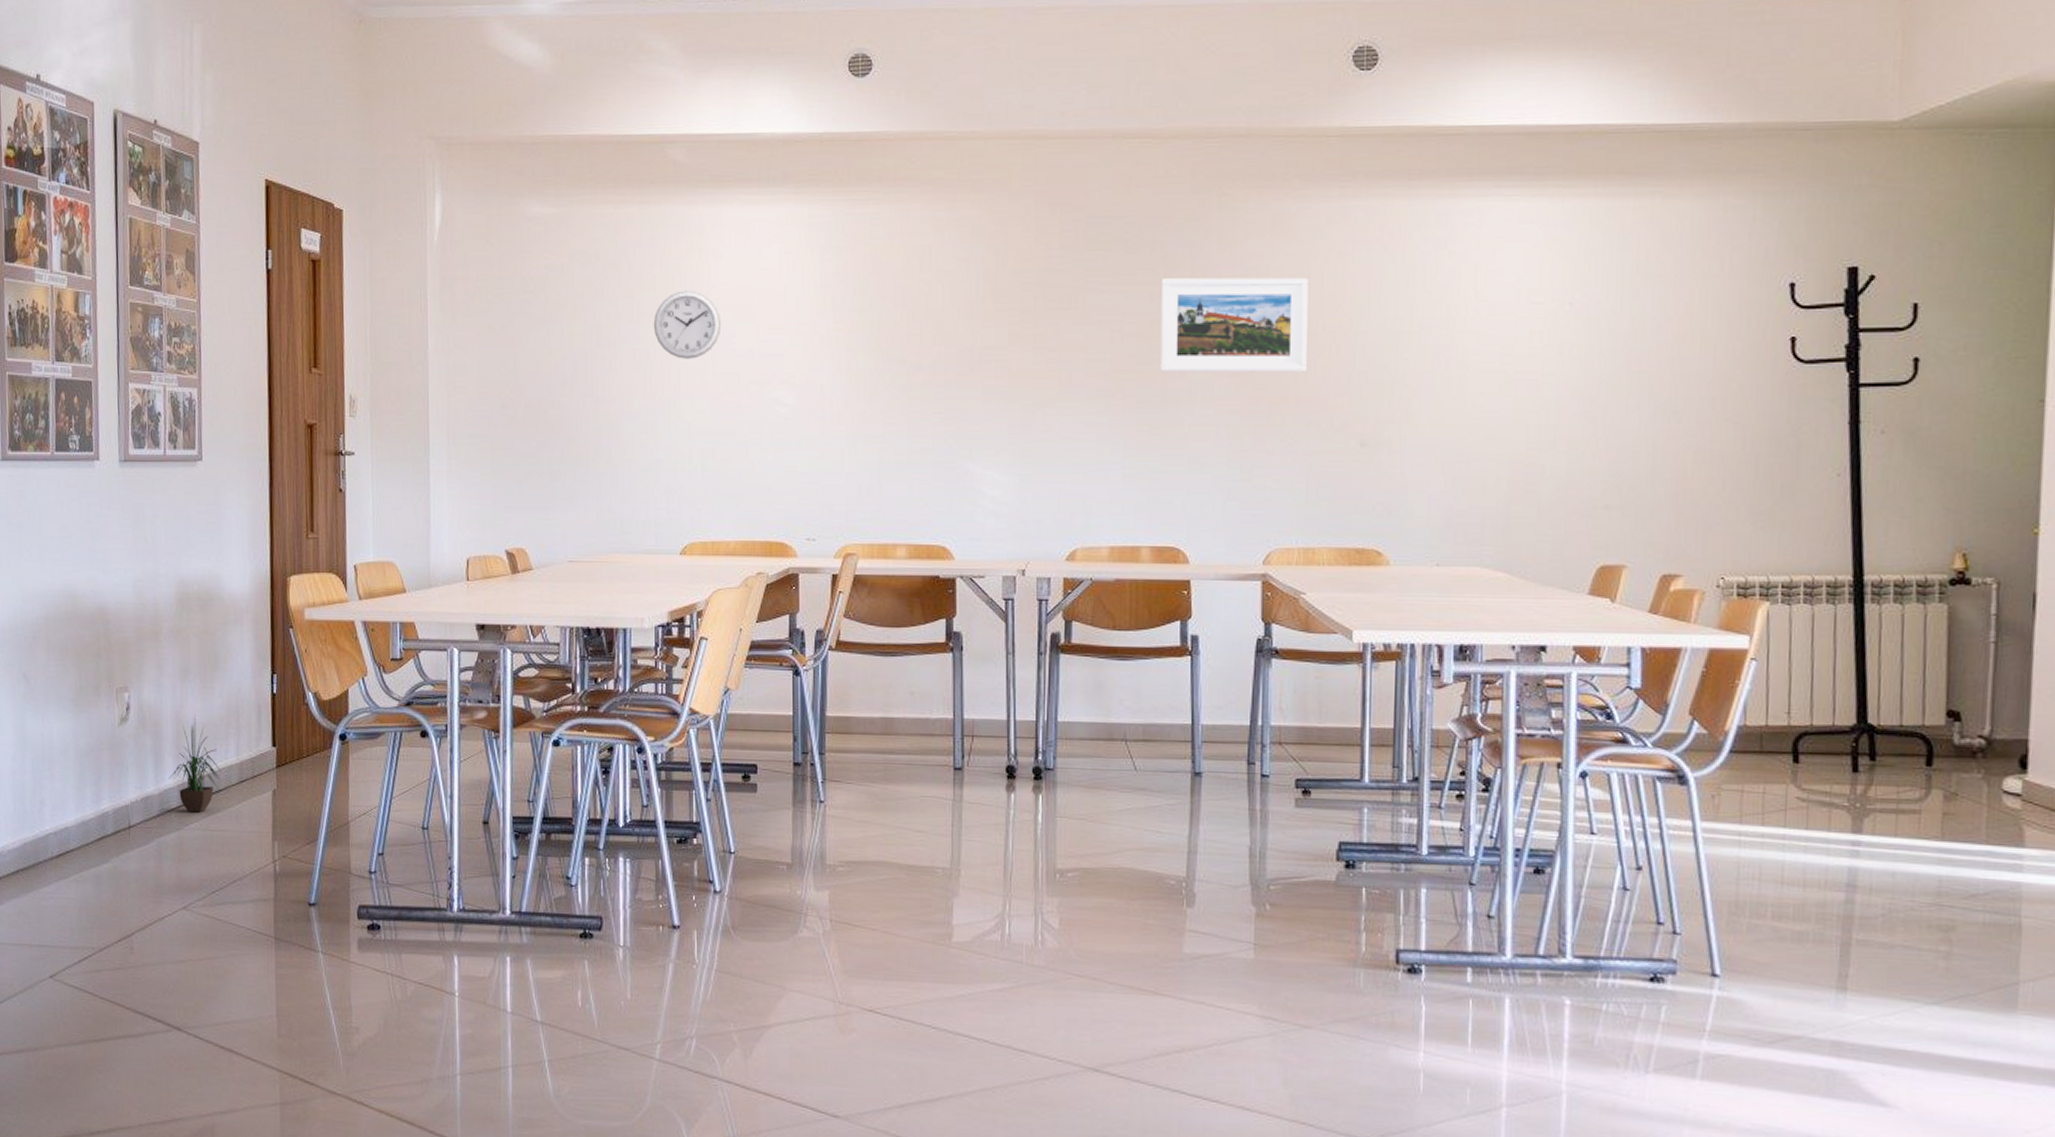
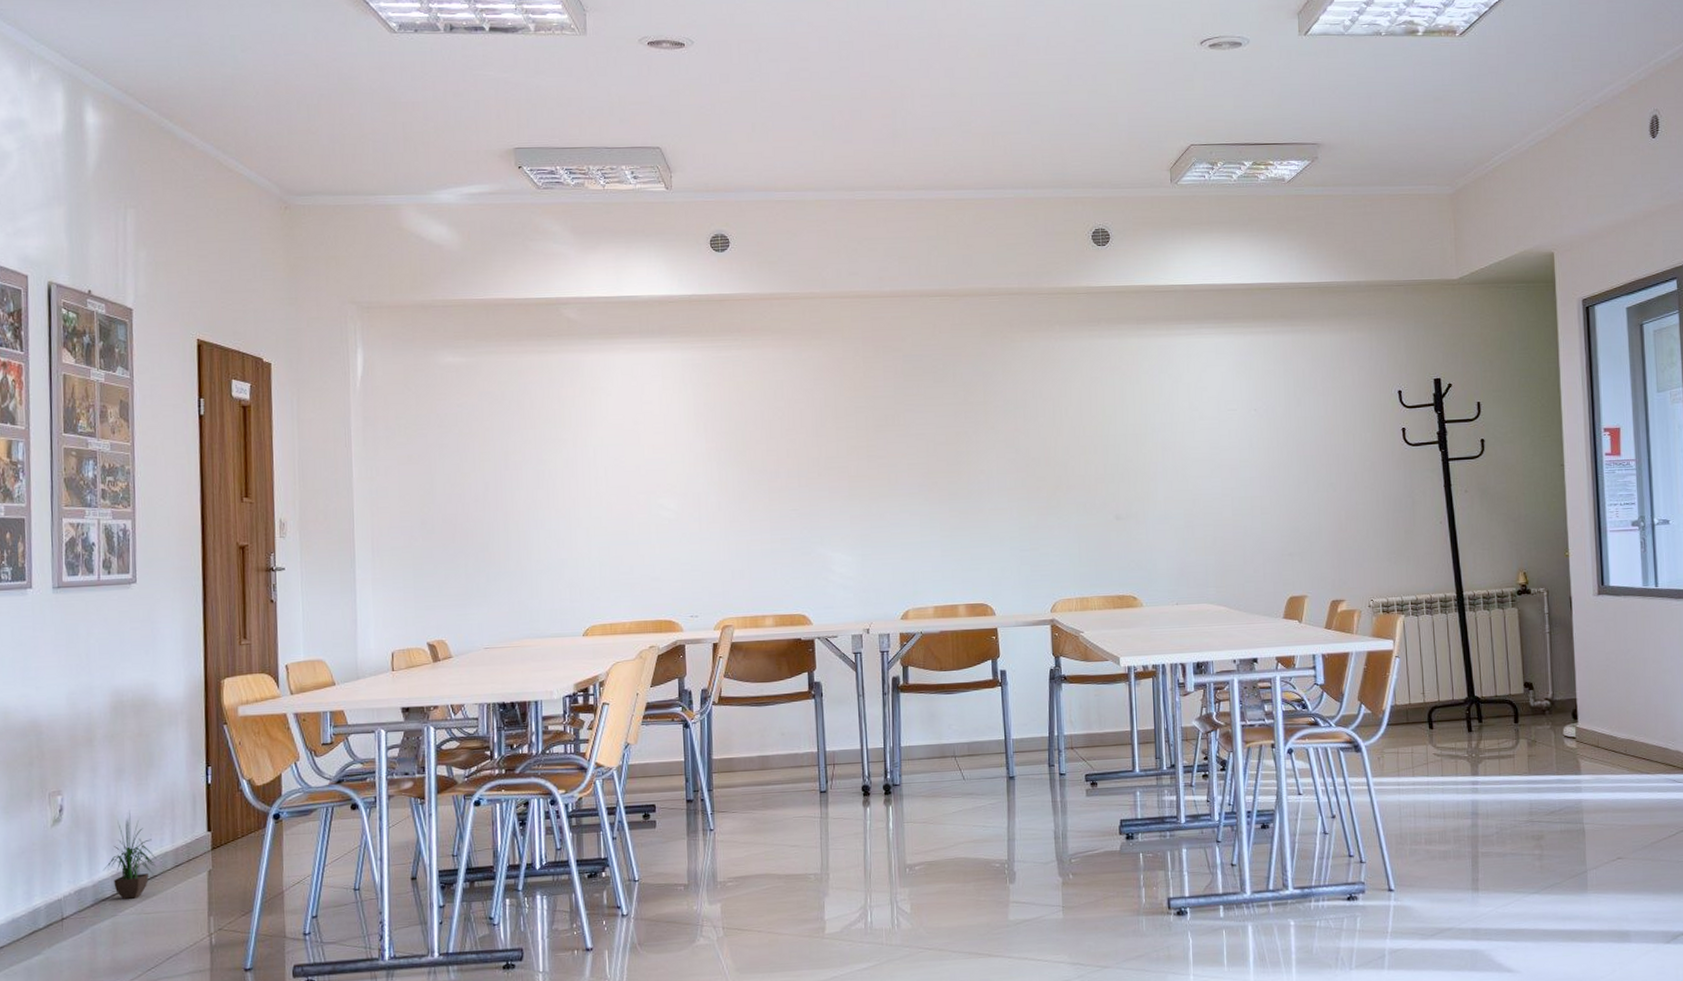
wall clock: present [653,290,722,359] -> none [553,421,613,476]
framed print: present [1161,277,1308,373] -> none [962,397,1073,471]

